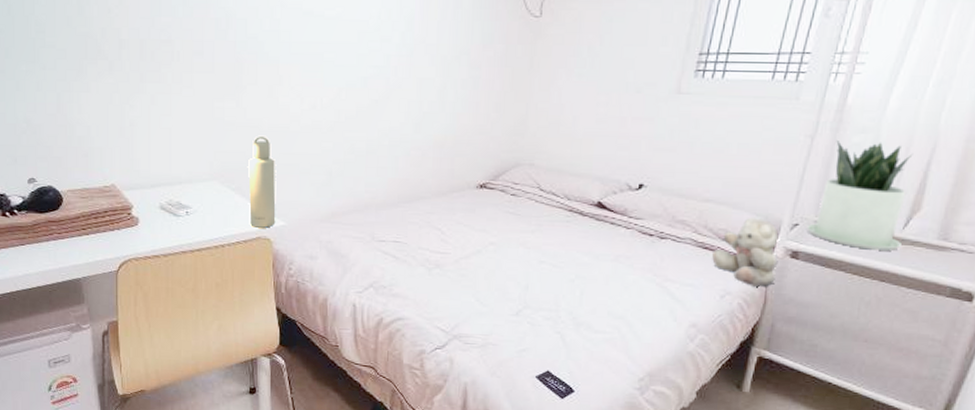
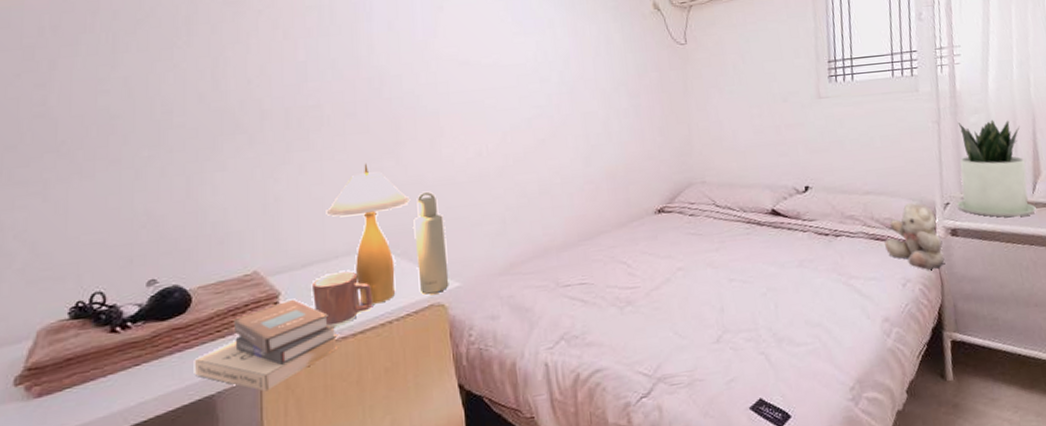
books: none [65,212,179,284] -> present [194,299,339,392]
mug: none [160,196,209,242] -> present [313,271,373,327]
table lamp: none [173,101,246,229] -> present [326,163,409,305]

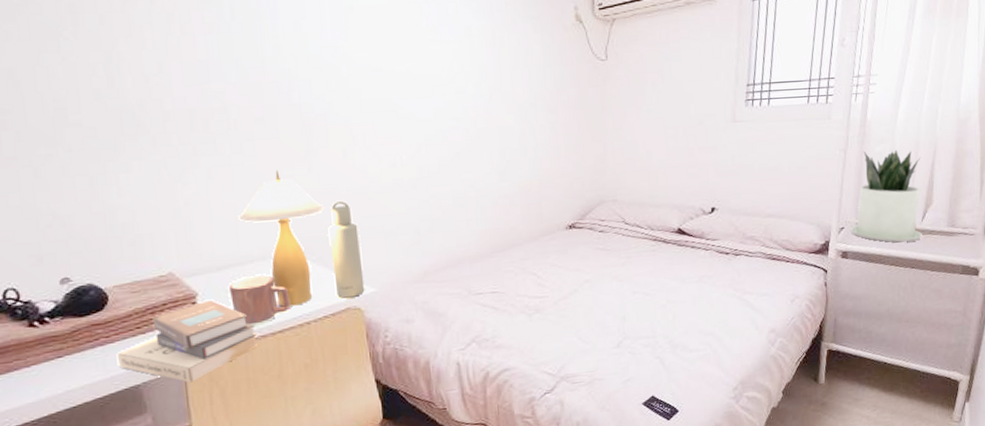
teddy bear: present [884,202,945,270] -> none [780,226,832,288]

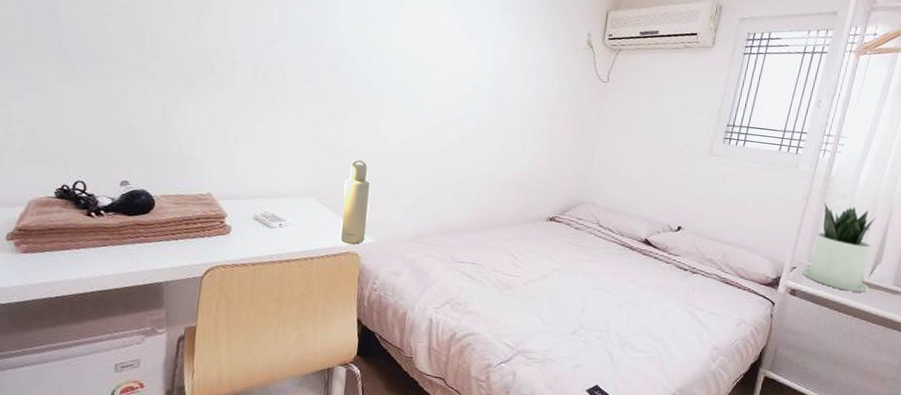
books: present [116,299,259,383] -> none [150,222,268,290]
mug: present [229,275,291,326] -> none [252,209,302,252]
table lamp: present [238,169,323,307] -> none [274,124,345,242]

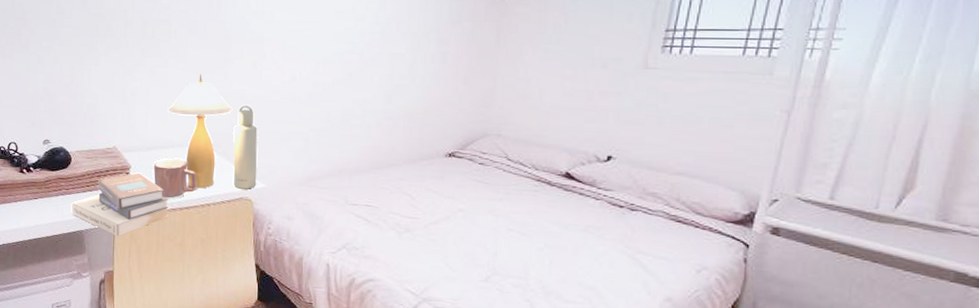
books: none [150,222,268,290] -> present [71,172,170,237]
mug: none [252,209,302,252] -> present [153,158,197,200]
table lamp: none [274,124,345,242] -> present [168,73,232,189]
planter: present [802,203,877,293] -> none [787,116,902,231]

